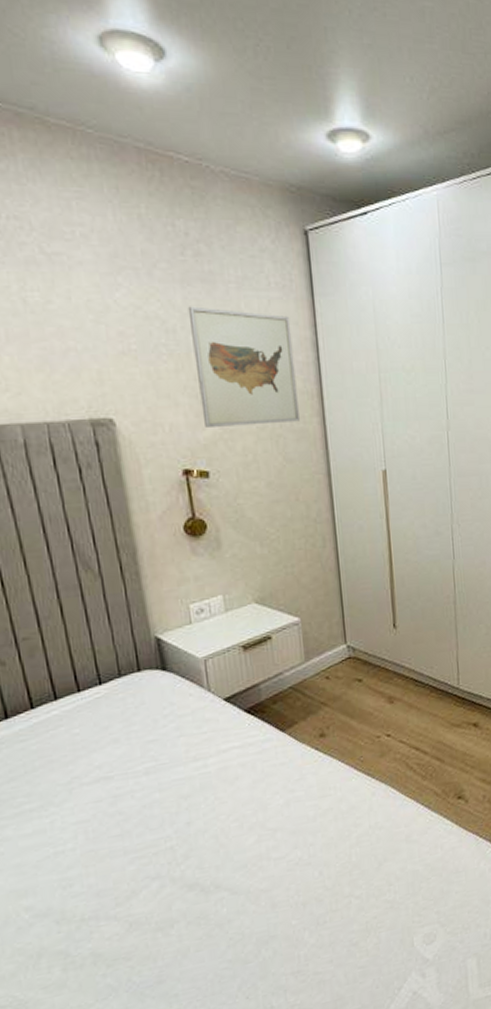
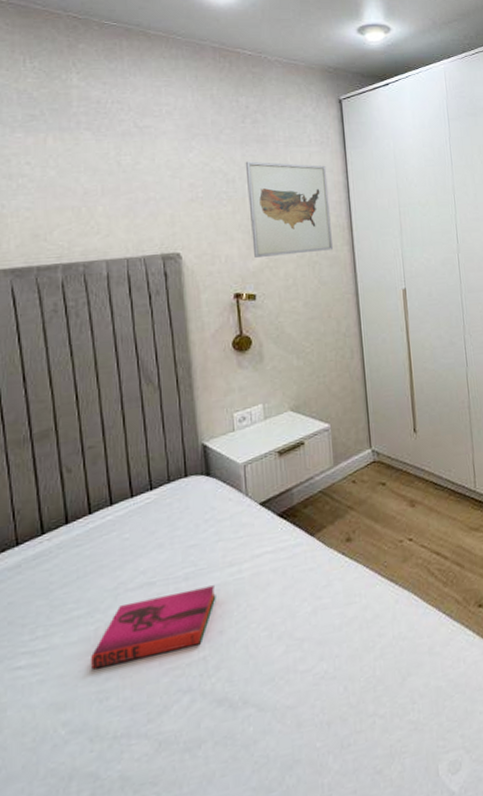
hardback book: none [48,779,181,860] -> present [90,585,216,670]

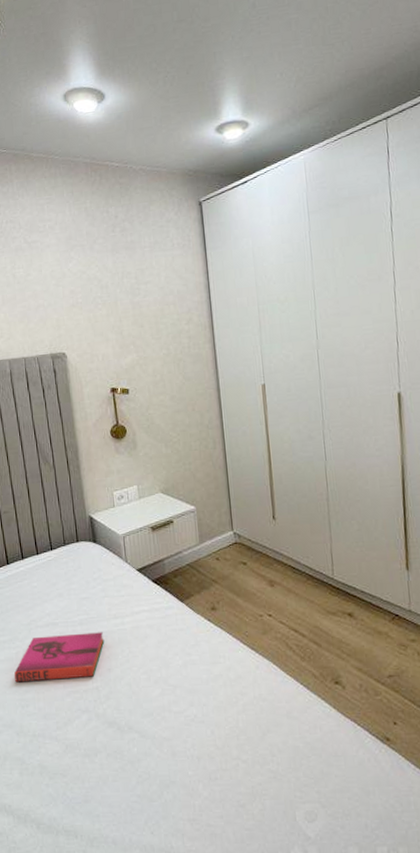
wall art: present [245,161,333,258] -> none [116,267,195,356]

